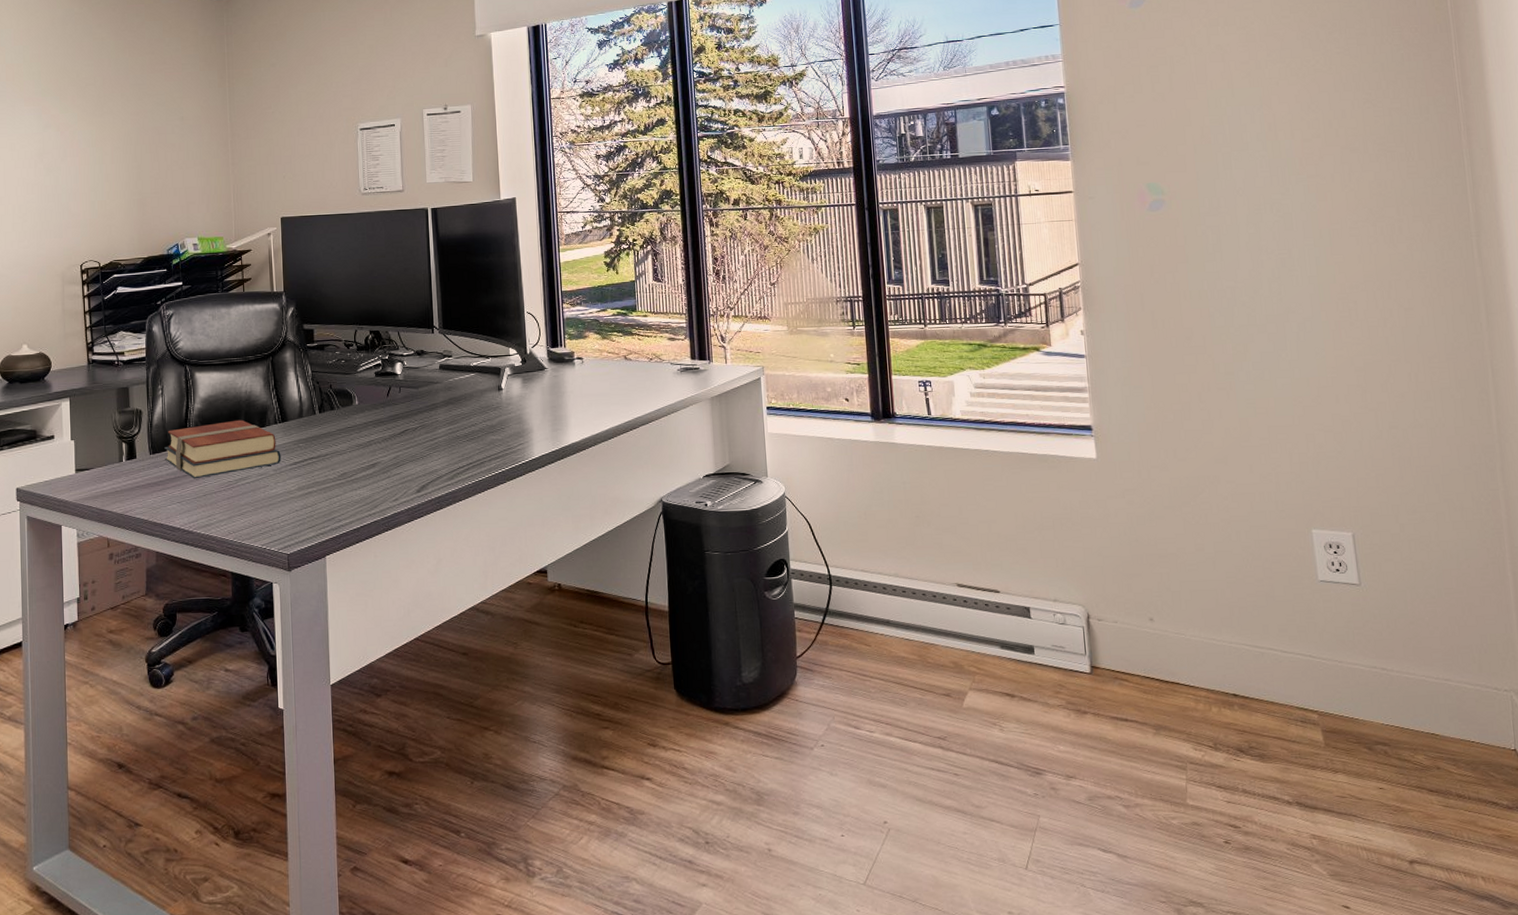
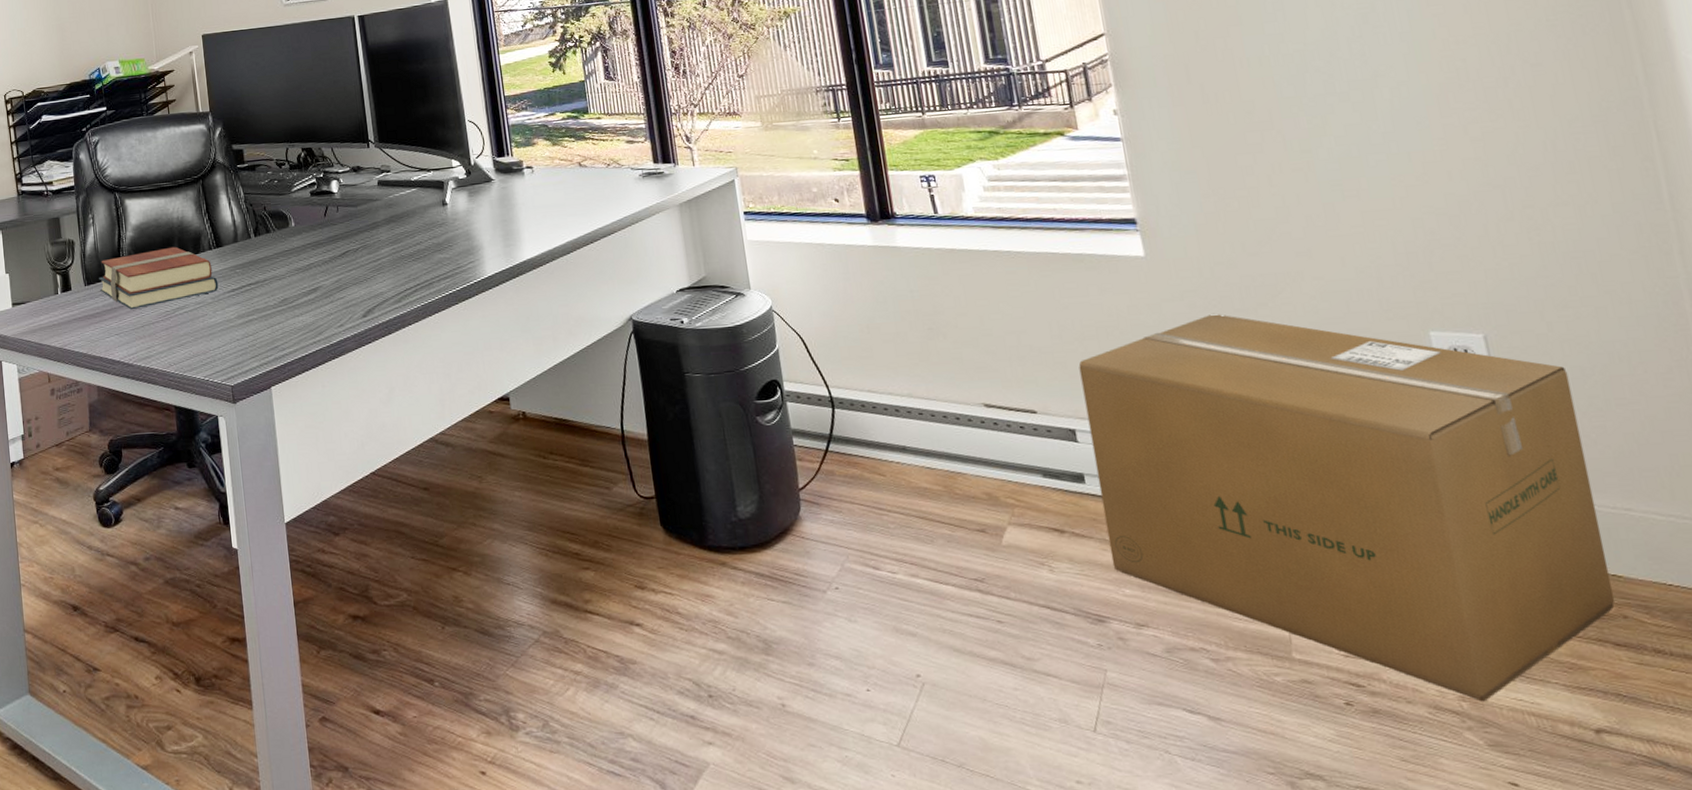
box: none [1036,509,1432,839] -> present [1078,313,1615,702]

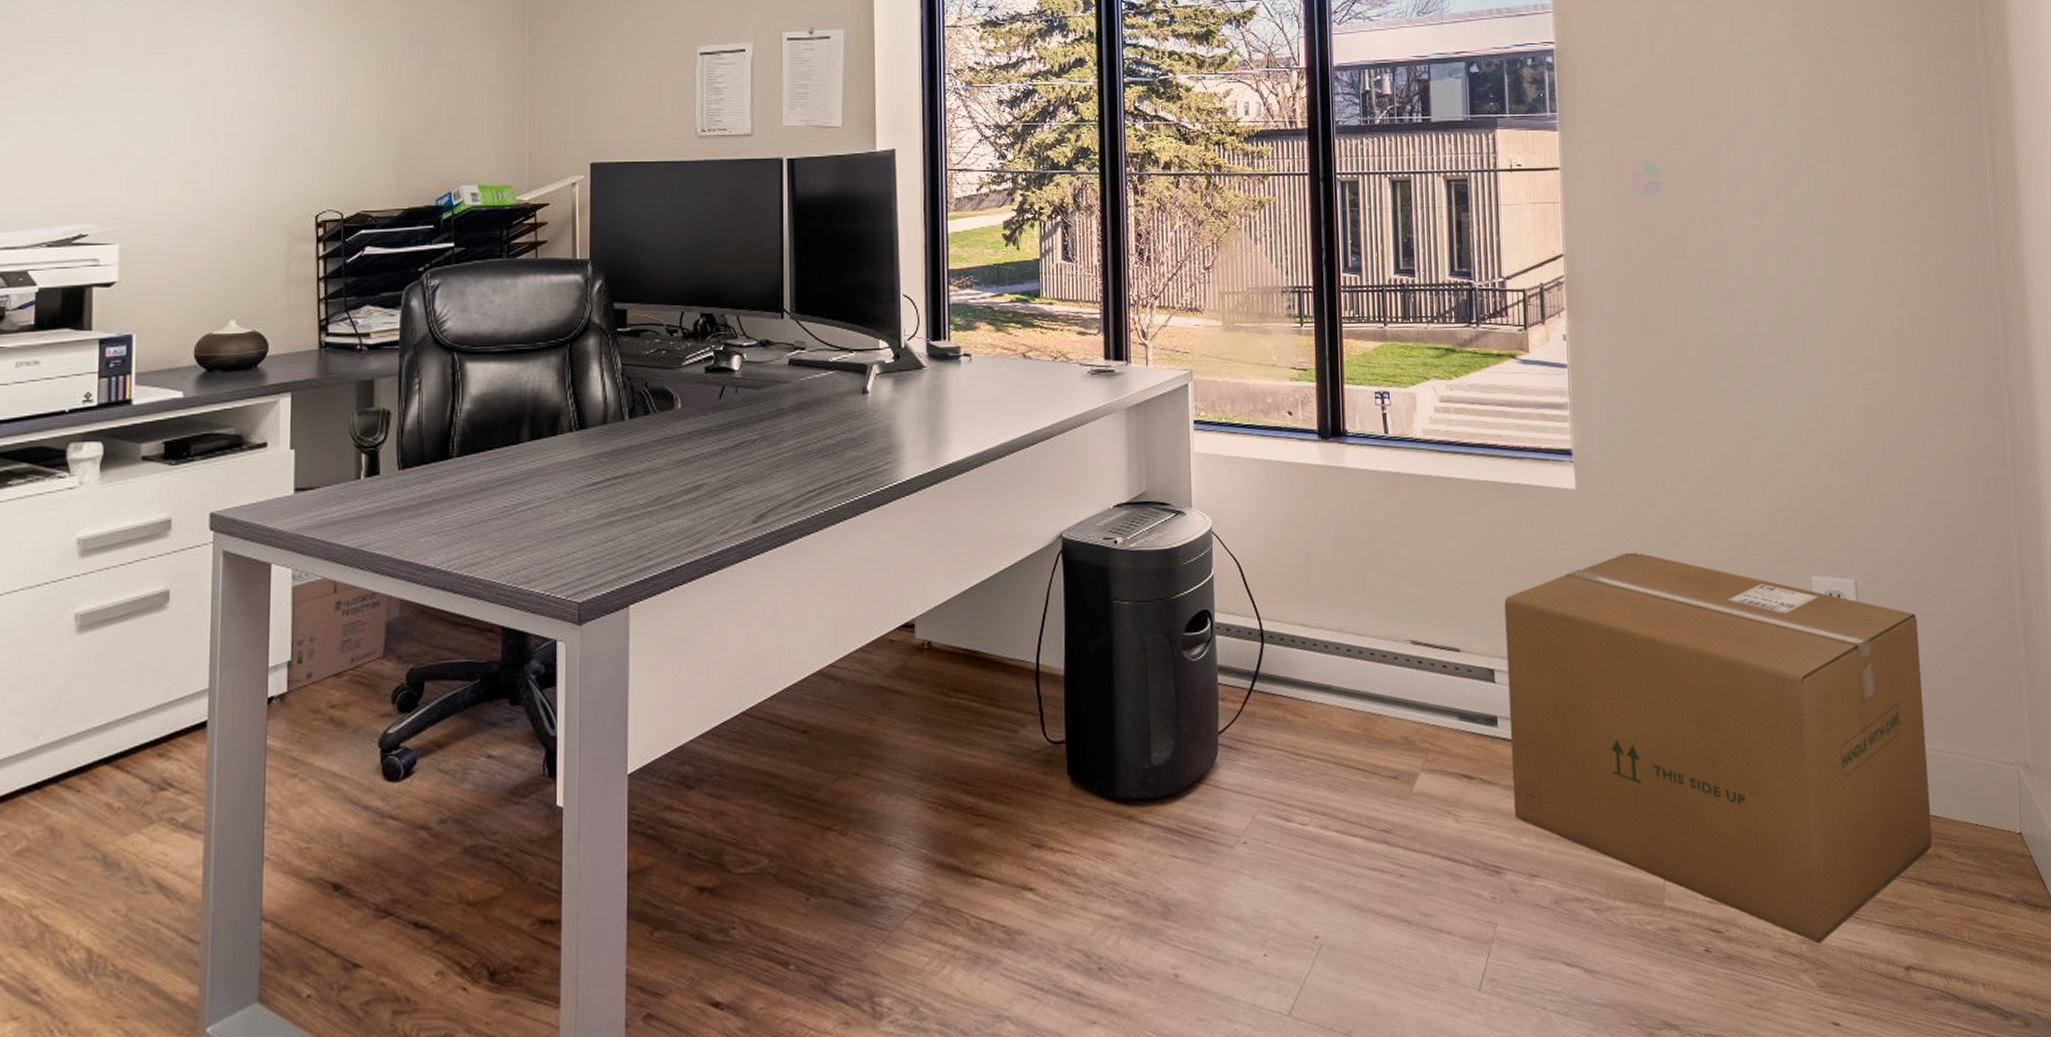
books: present [99,246,219,310] -> none [419,425,576,503]

